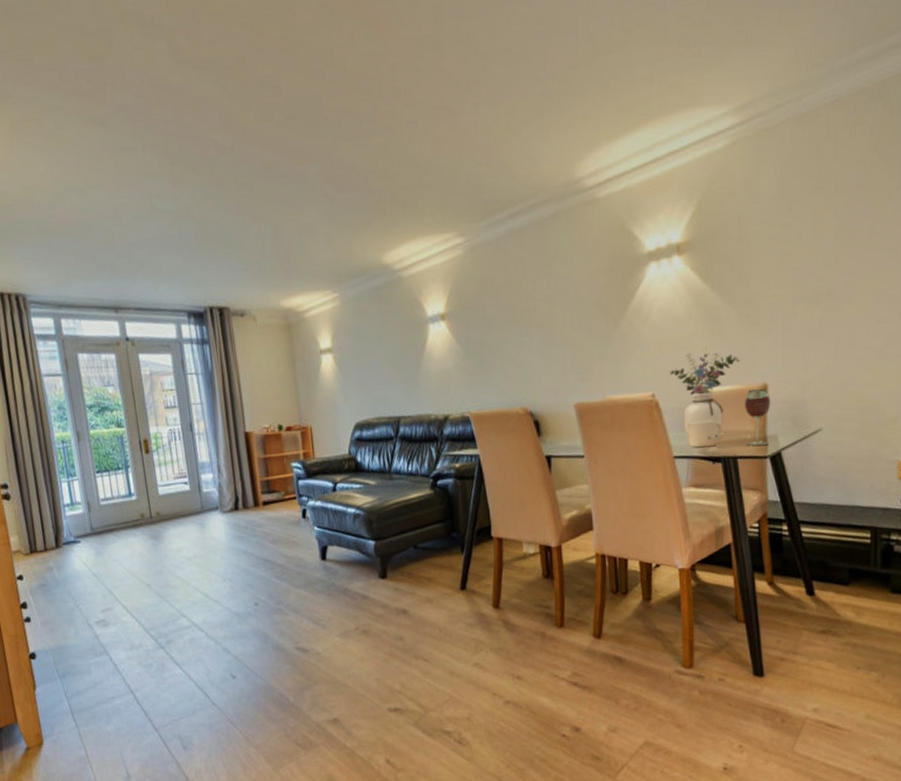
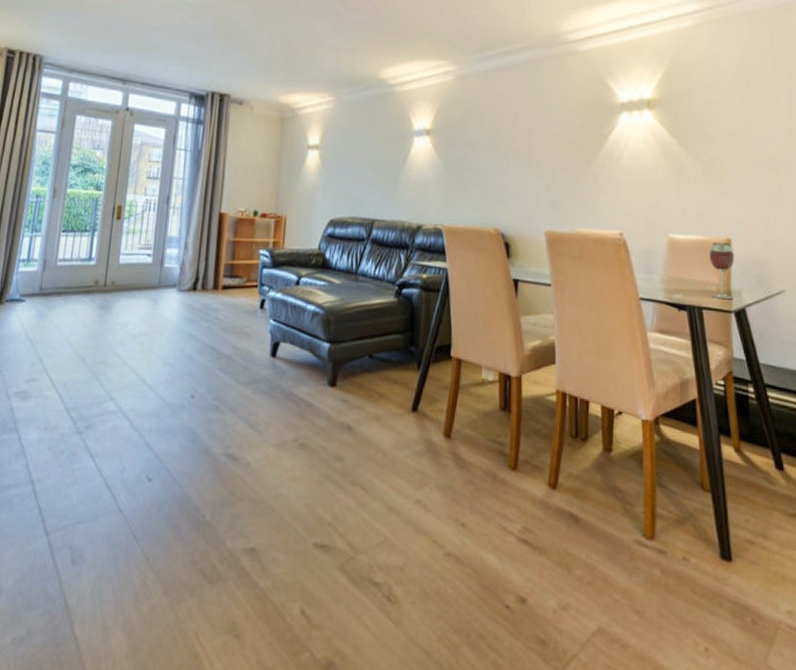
bouquet: present [670,345,740,436] -> none [638,194,705,283]
mug: present [687,420,722,448] -> none [654,265,688,293]

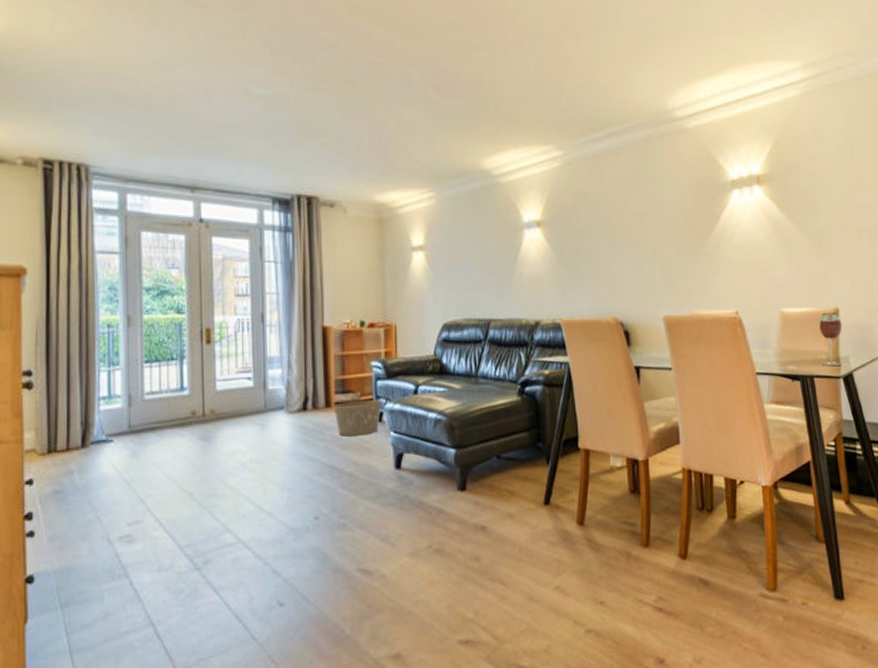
basket: none [219,286,266,320] -> present [332,399,383,437]

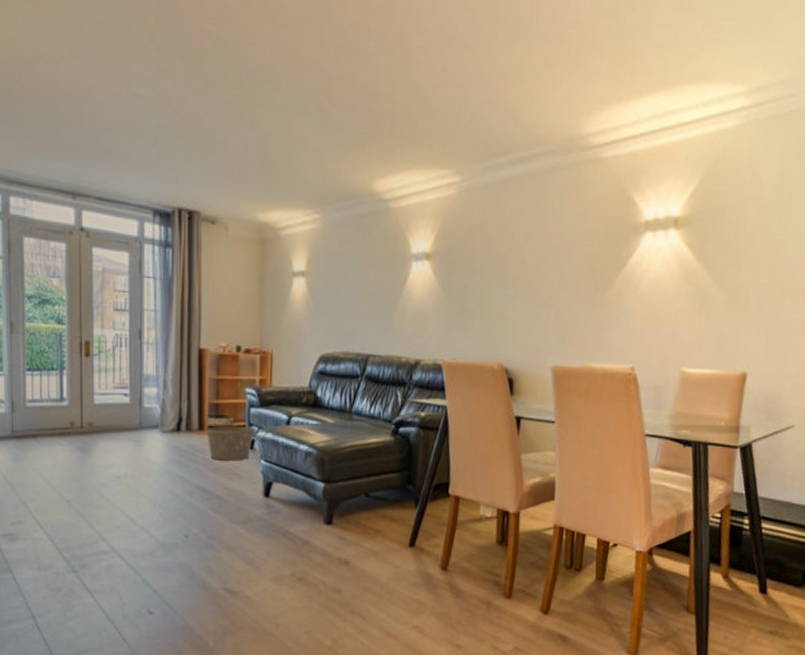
wineglass: present [819,313,842,367] -> none [719,377,748,435]

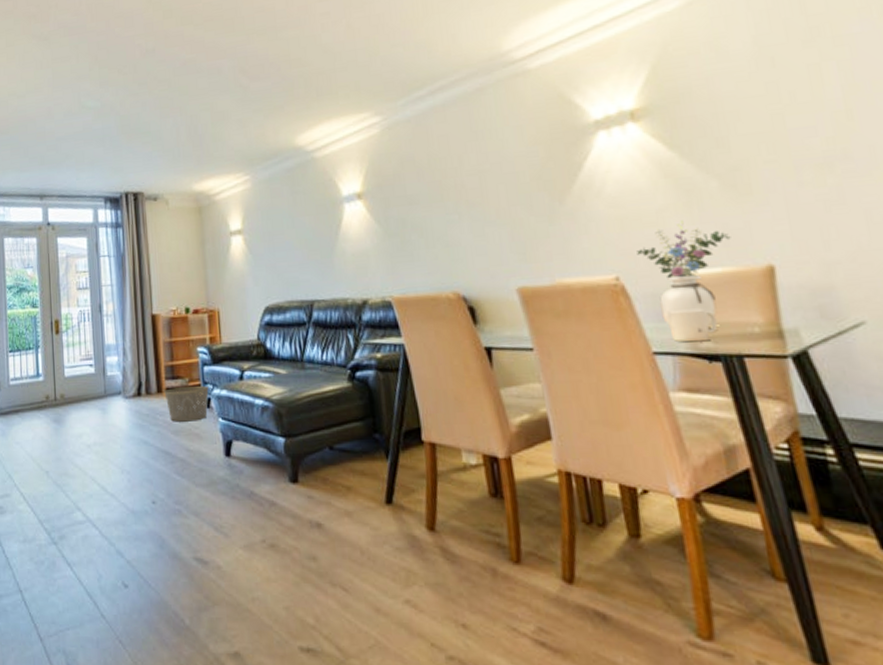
bouquet: none [652,325,723,419] -> present [637,220,731,329]
mug: none [661,401,697,429] -> present [667,308,718,343]

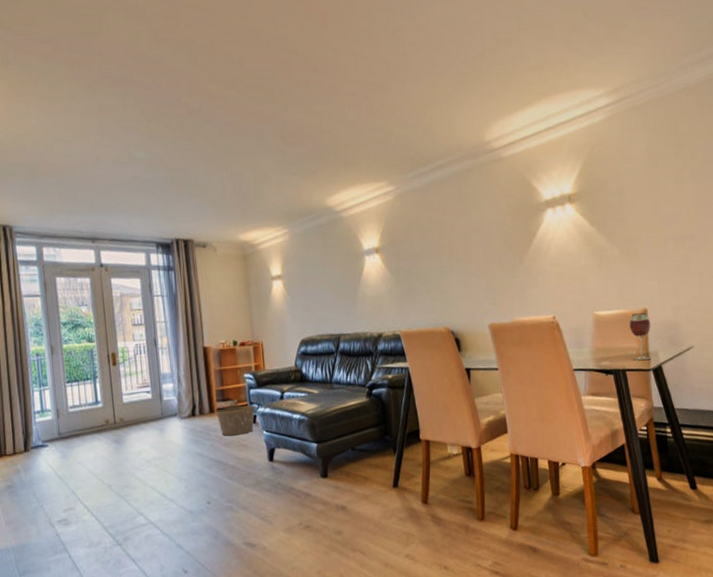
bouquet: present [637,220,731,329] -> none [567,276,624,352]
mug: present [667,308,718,343] -> none [583,338,613,362]
wineglass: none [744,271,788,342] -> present [629,313,651,361]

